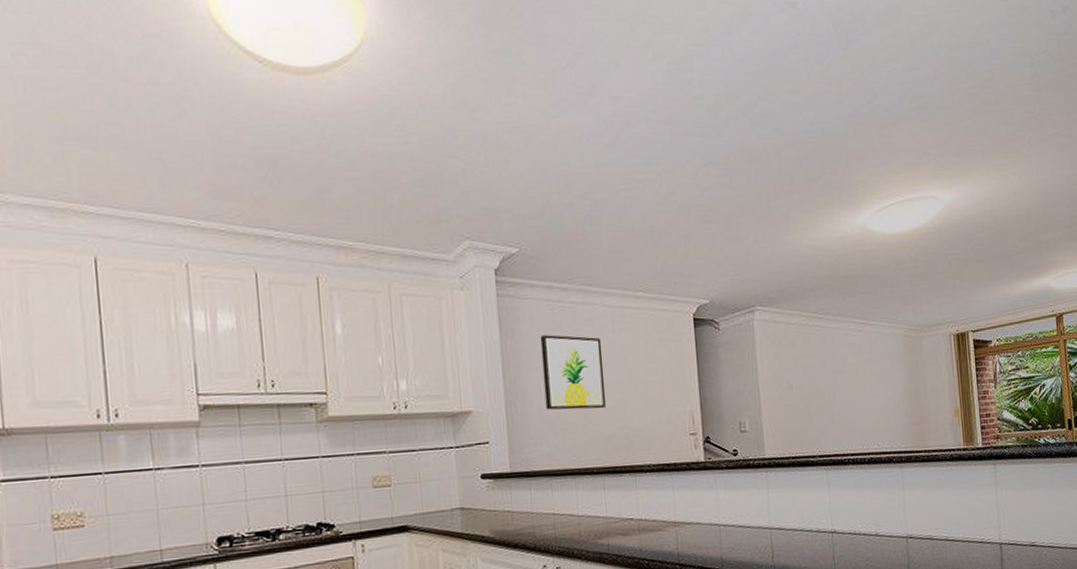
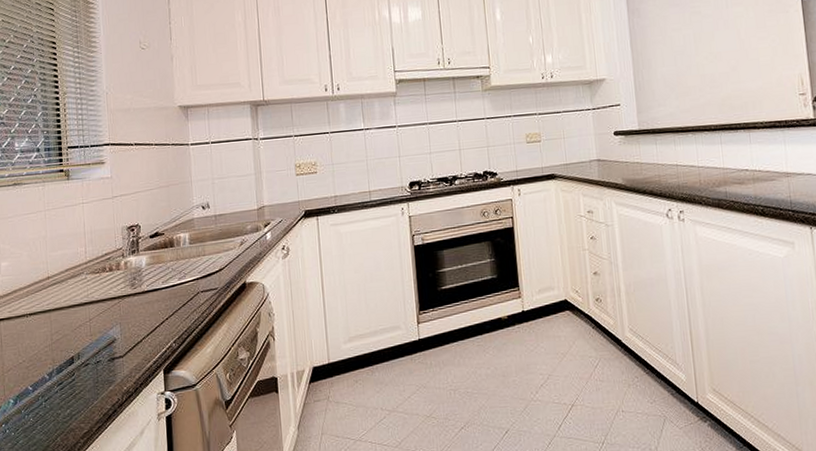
wall art: present [540,335,606,410] -> none [662,12,721,76]

